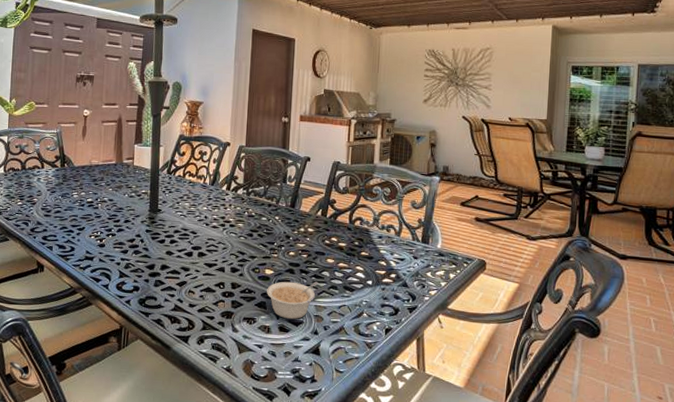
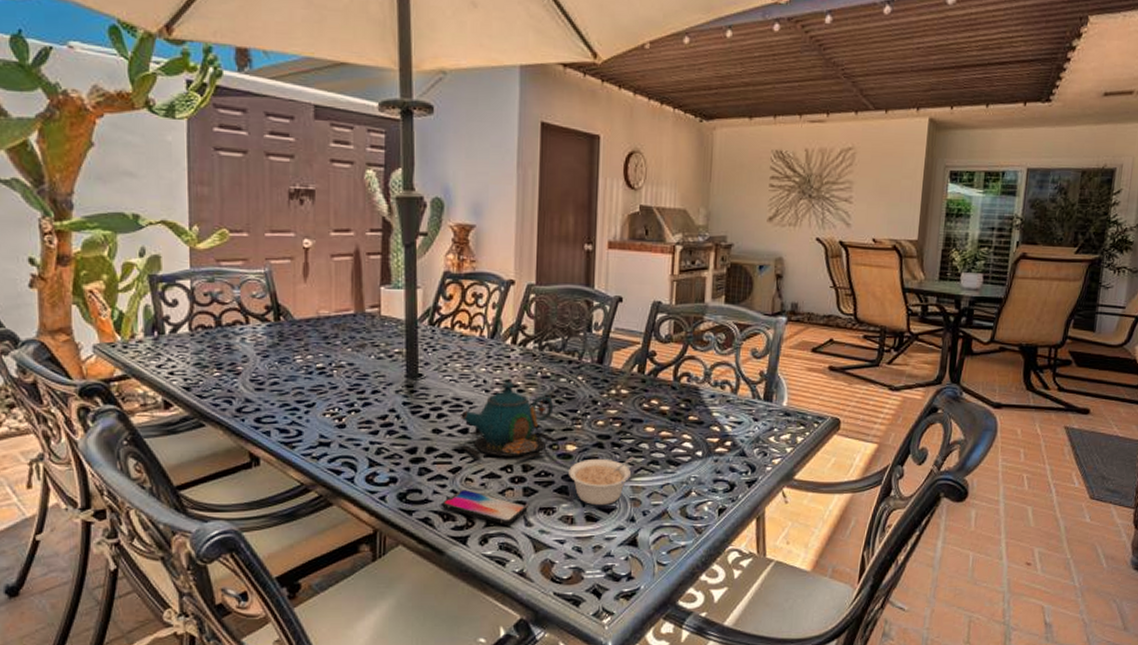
smartphone: none [171,299,234,330] -> present [442,490,527,525]
teapot: none [184,218,260,280] -> present [457,382,559,461]

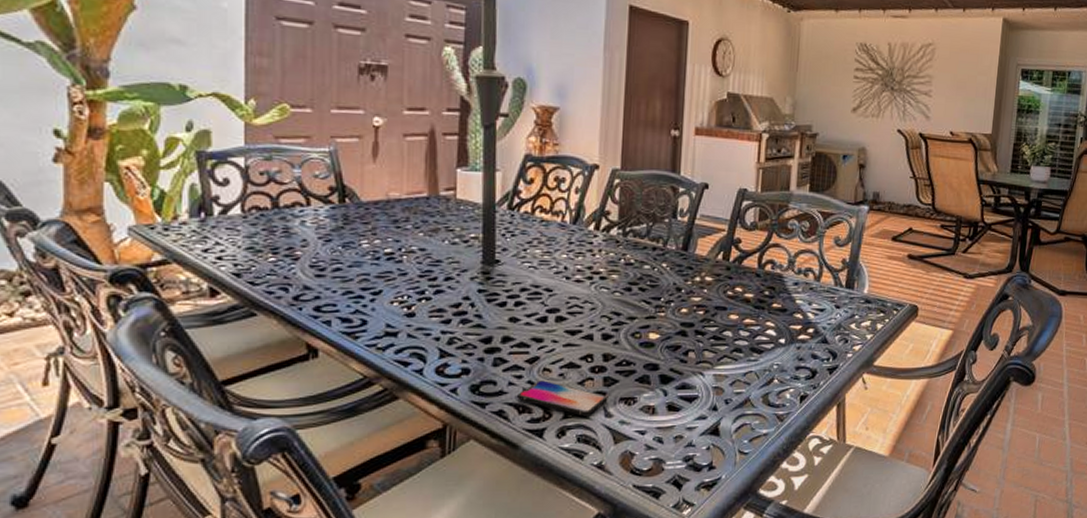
teapot: present [457,382,559,461] -> none [535,269,641,350]
legume: present [569,456,635,505] -> none [651,344,719,394]

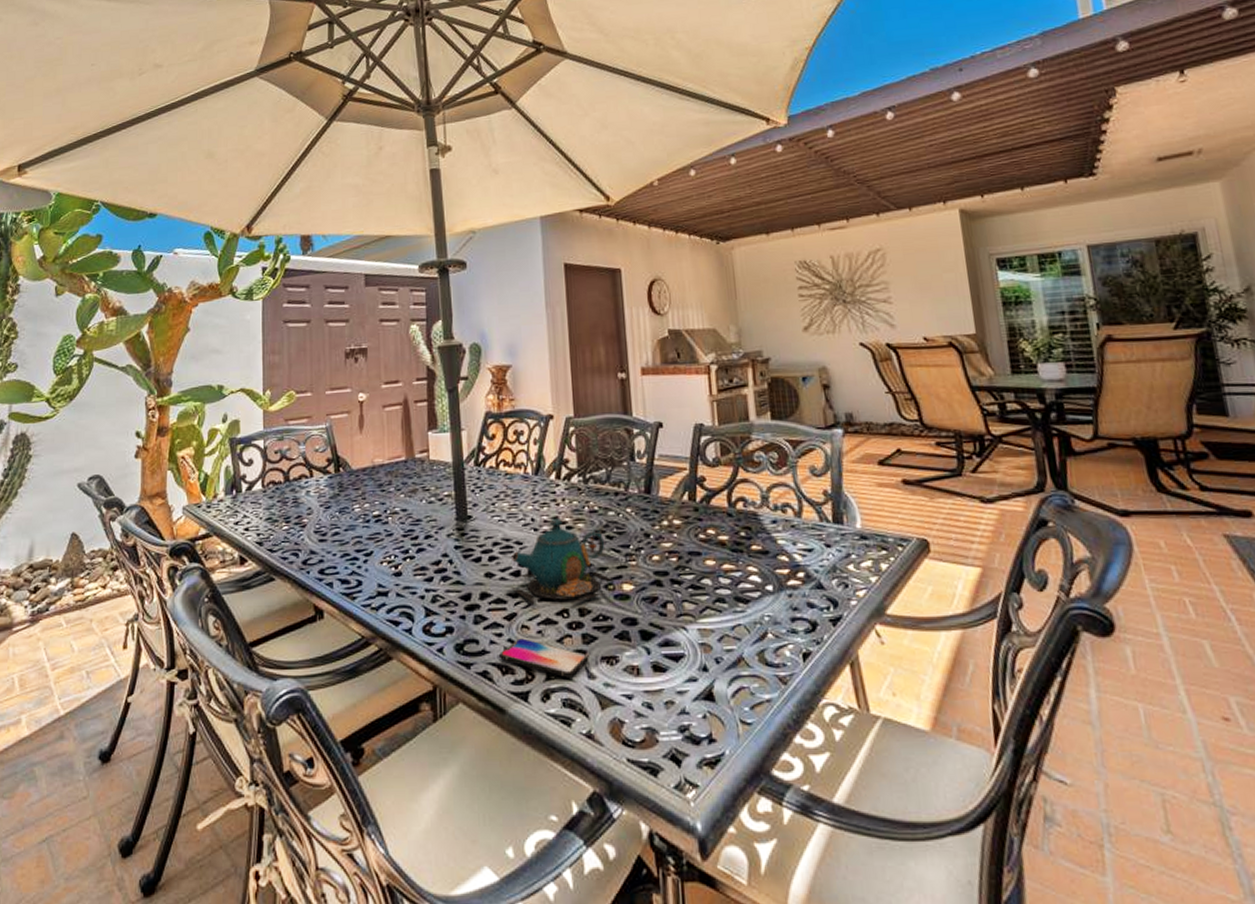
teapot: none [535,269,641,350] -> present [511,519,614,604]

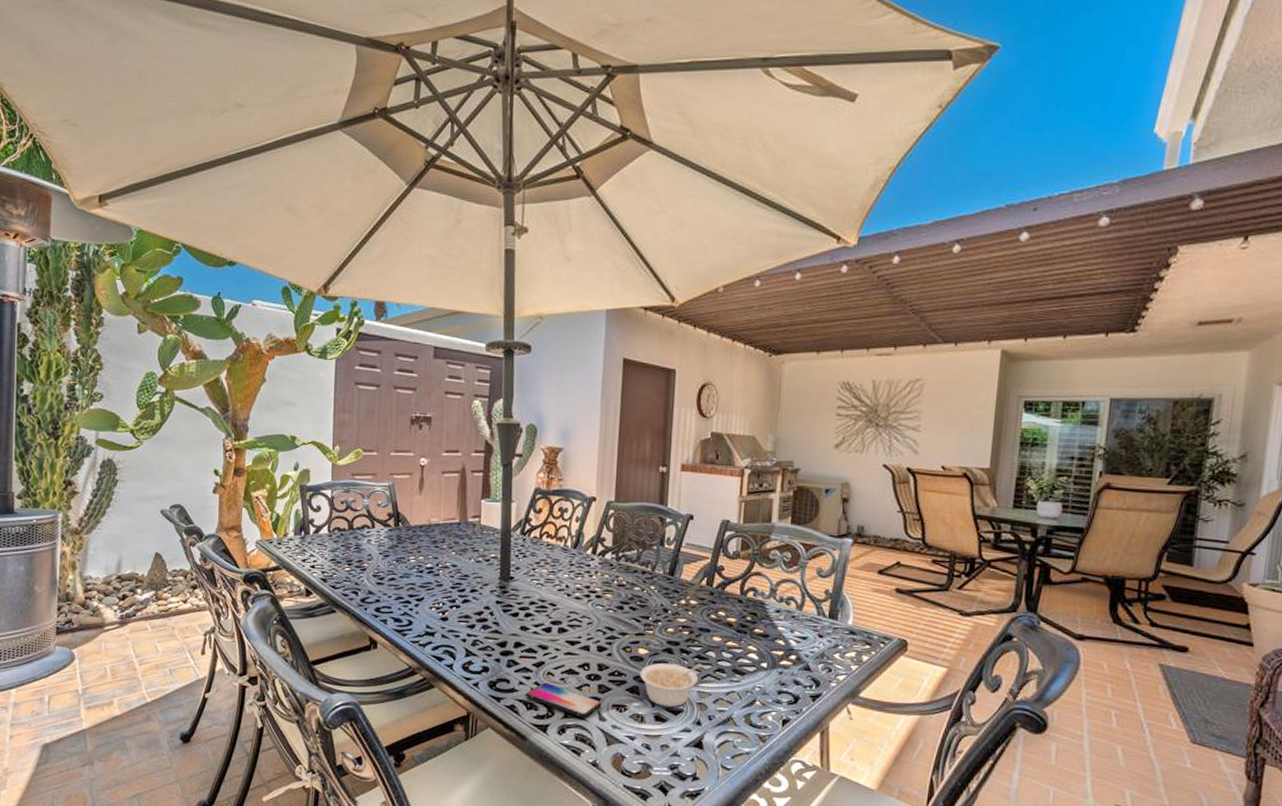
teapot: present [511,519,614,604] -> none [541,588,632,660]
legume: none [628,593,699,652] -> present [640,662,702,707]

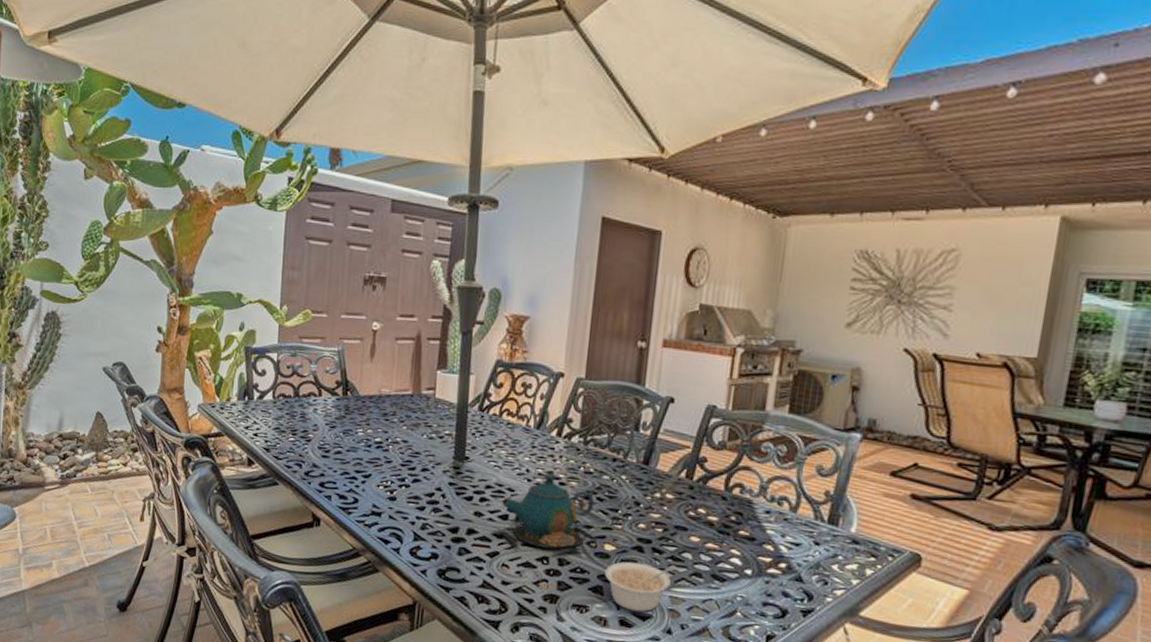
smartphone: present [526,682,601,718] -> none [478,574,560,617]
teapot: none [541,588,632,660] -> present [497,473,597,554]

